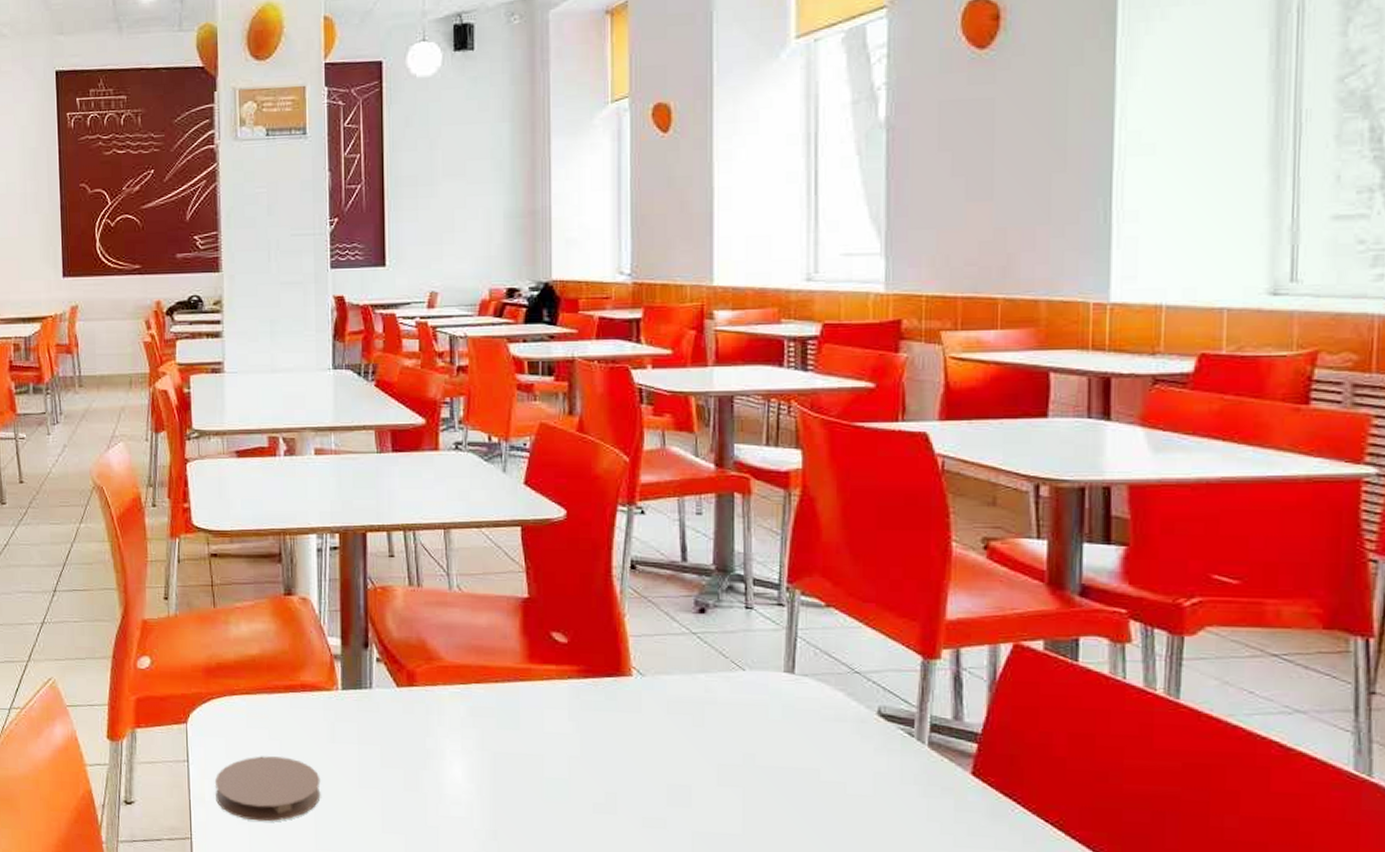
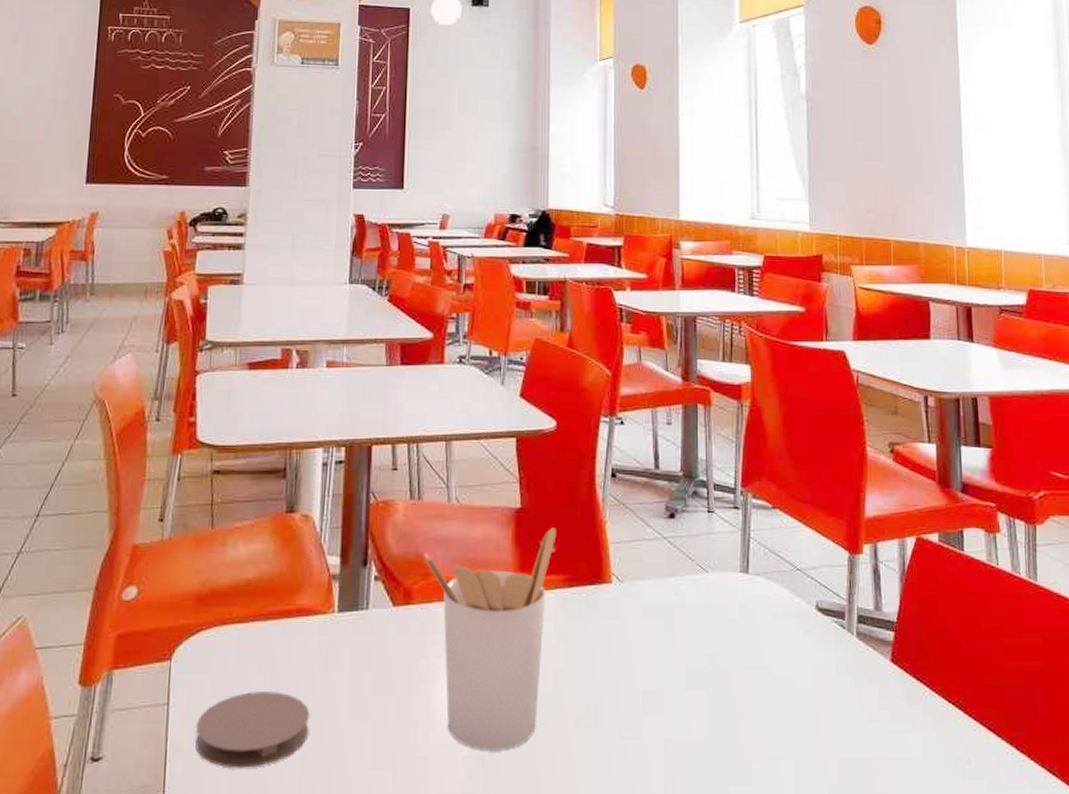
utensil holder: none [426,618,569,827] -> present [424,528,557,750]

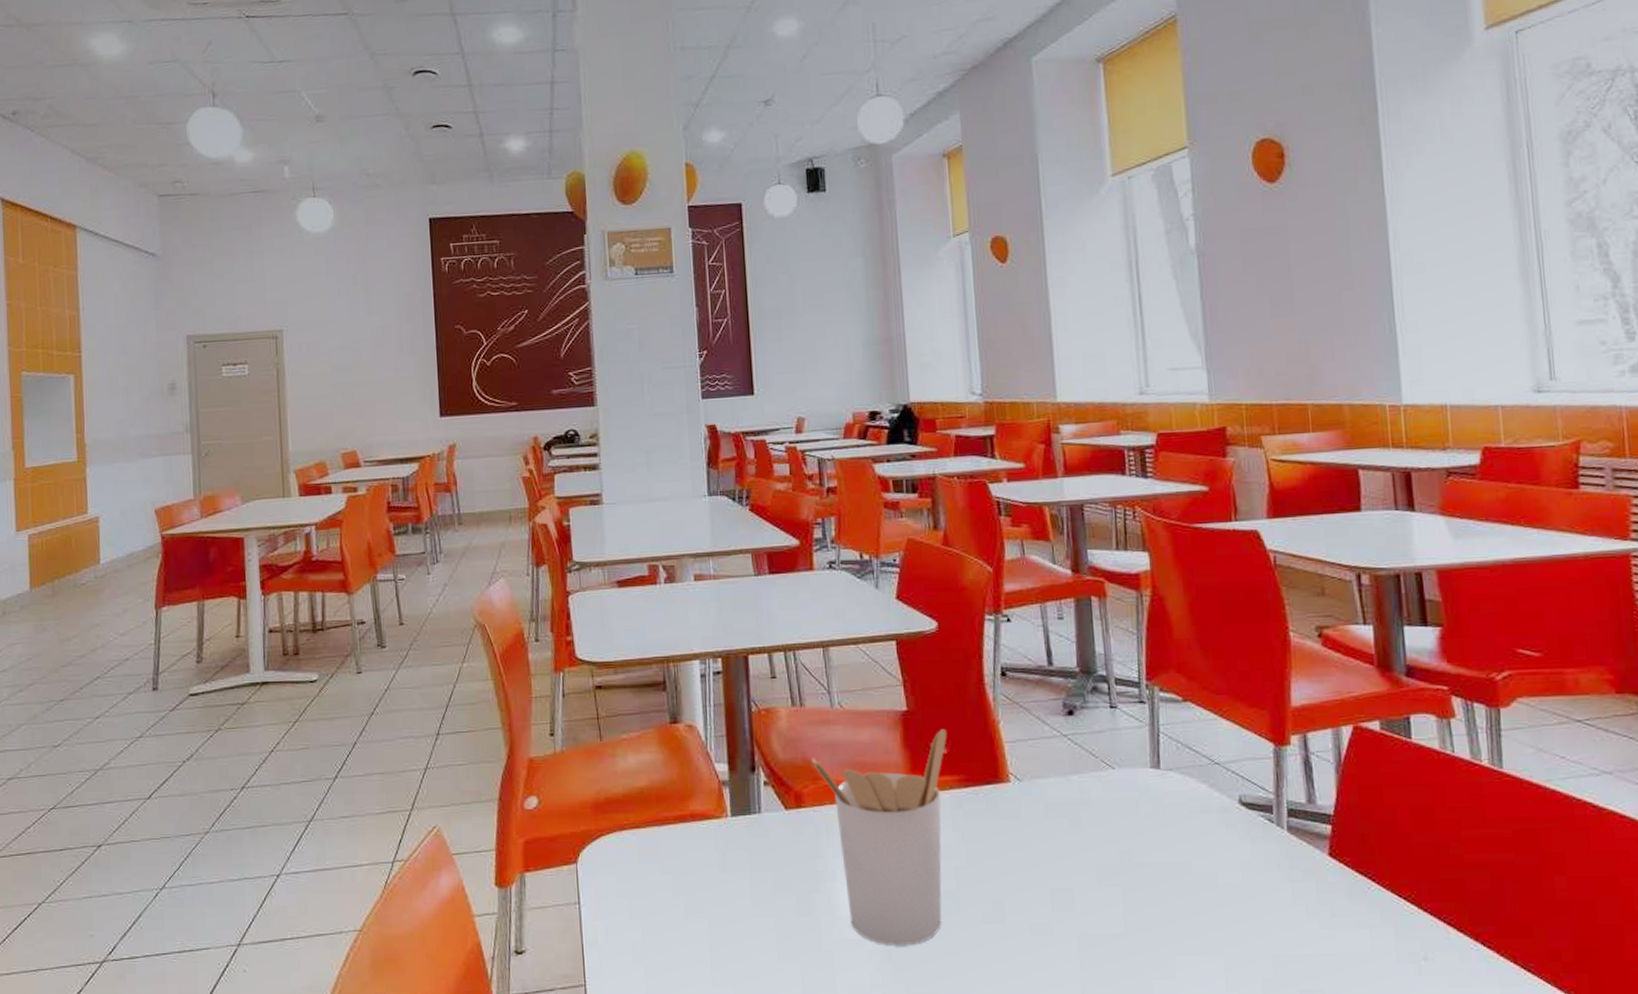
coaster: present [194,691,310,768] -> none [607,891,715,961]

